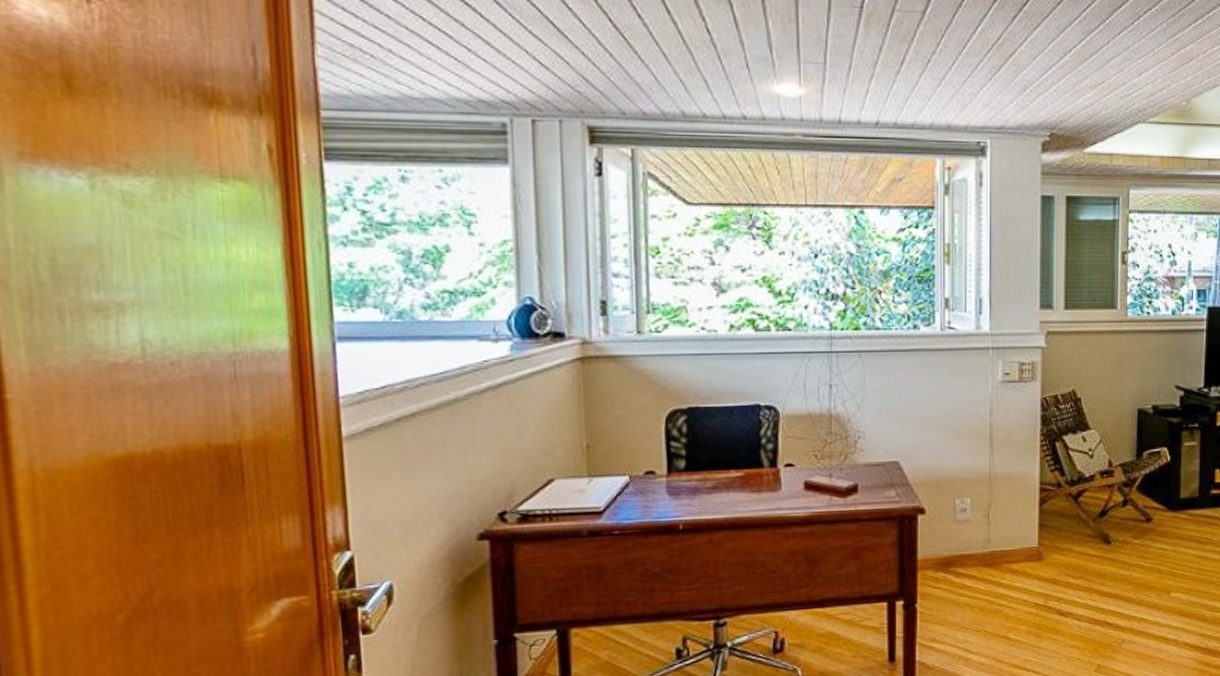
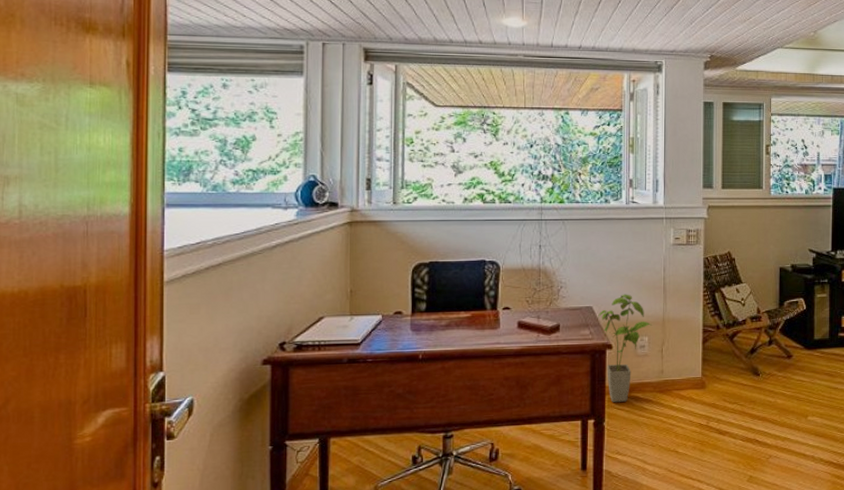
house plant: none [906,445,975,579] -> present [598,294,652,402]

